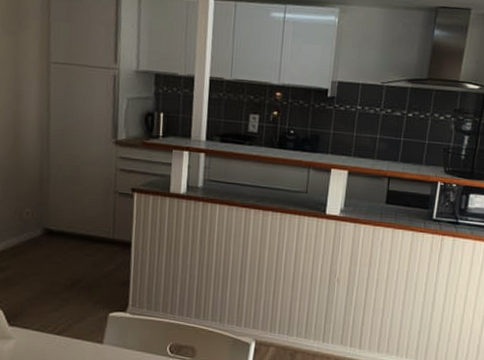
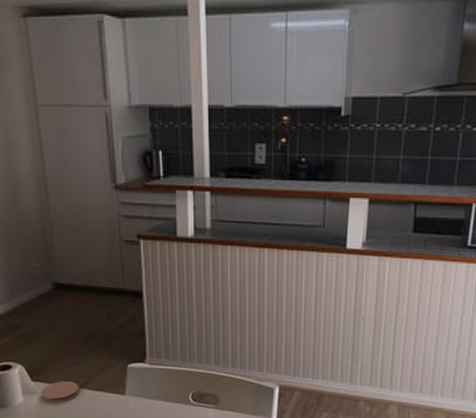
coaster: none [16,327,57,350] -> present [40,381,79,404]

